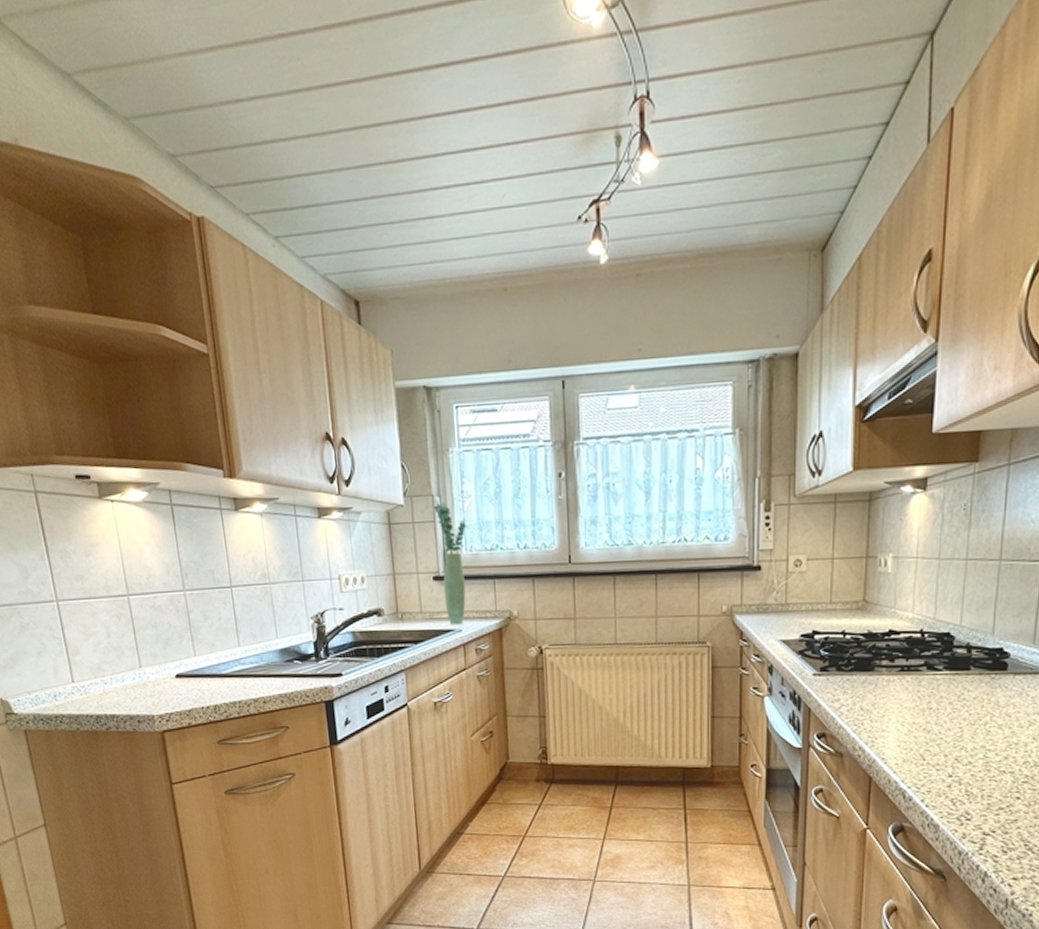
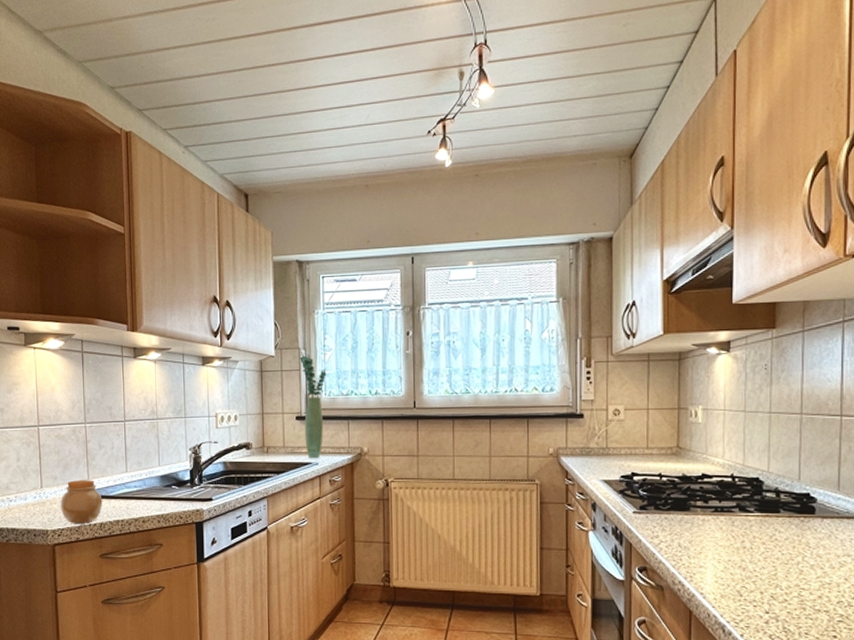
jar: none [164,656,215,707] -> present [60,480,103,523]

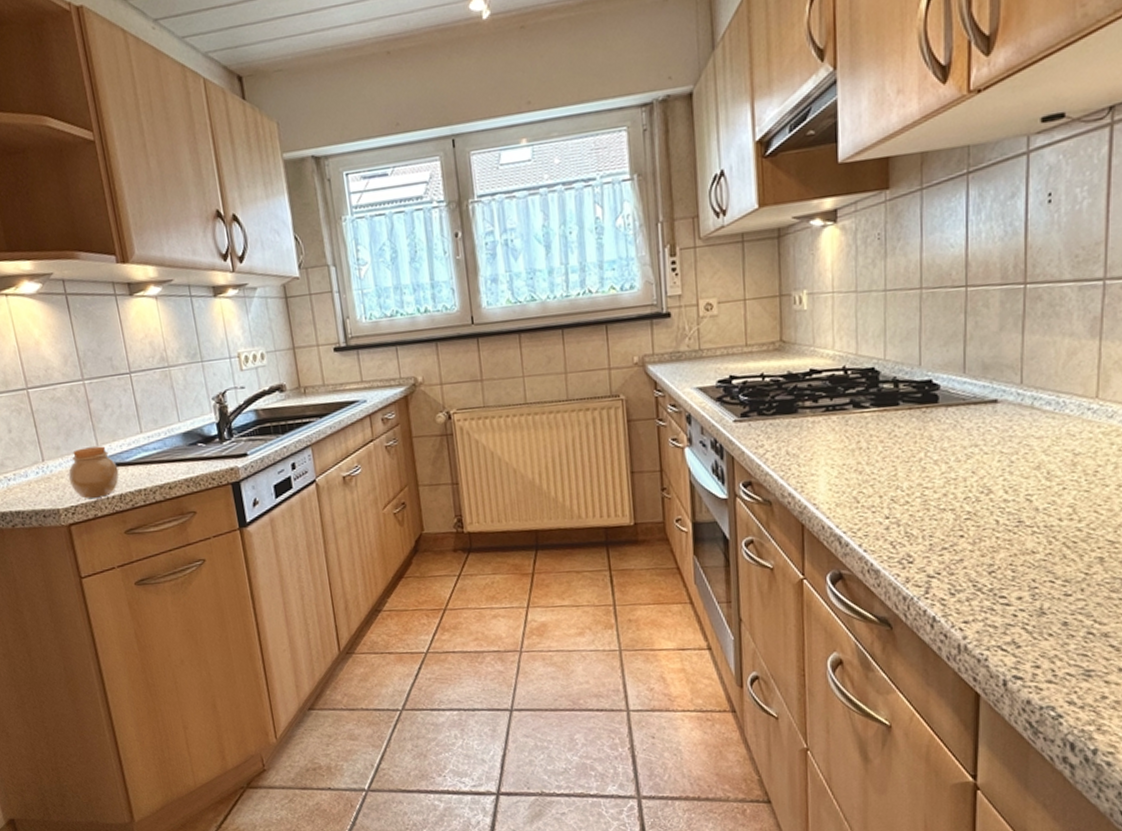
vase: present [300,351,327,459] -> none [330,269,369,397]

